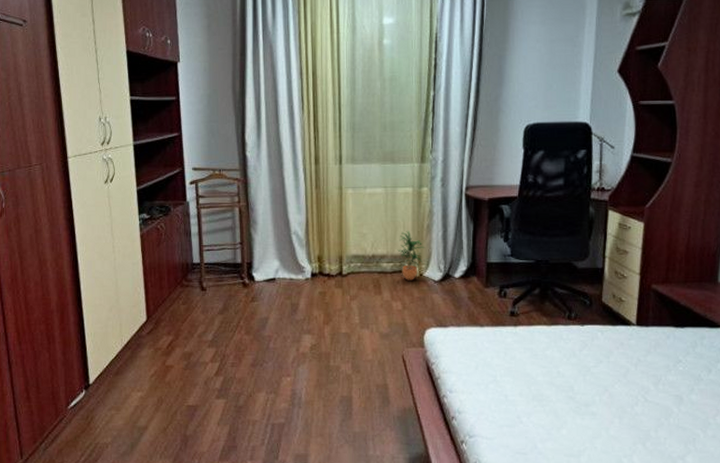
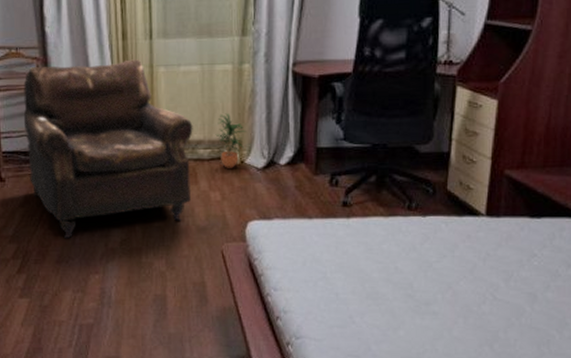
leather: none [224,182,377,344] -> present [23,59,193,239]

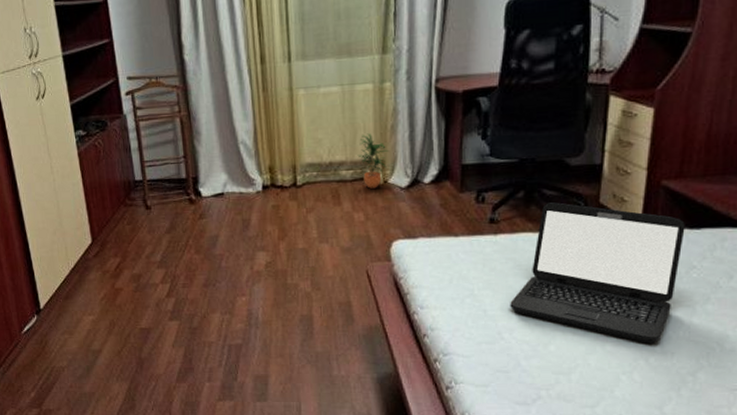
leather: present [23,59,193,239] -> none [165,83,335,263]
laptop: none [361,188,526,331] -> present [510,202,685,345]

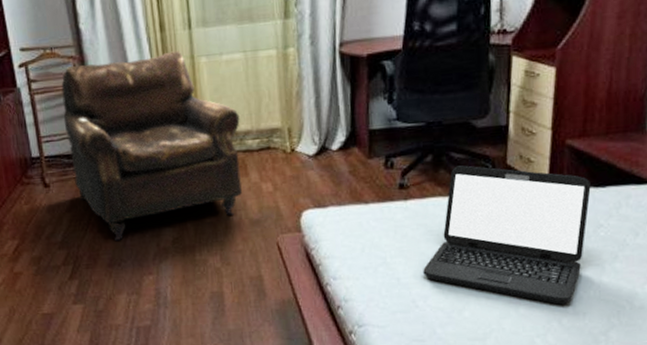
leather: none [165,83,335,263] -> present [61,51,242,242]
potted plant: present [357,133,389,189] -> none [263,100,295,158]

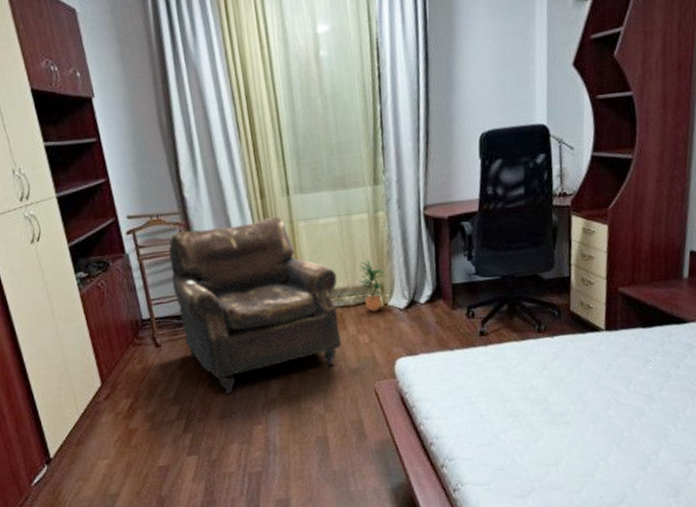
potted plant: none [263,100,295,158] -> present [358,260,387,312]
laptop: present [423,165,591,306] -> none [503,313,640,432]

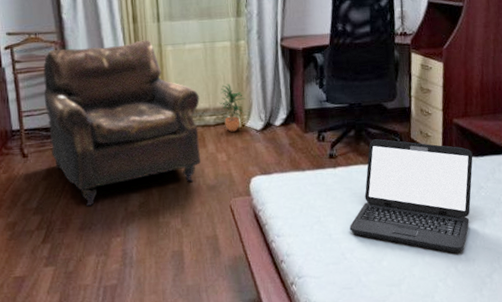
laptop: none [503,313,640,432] -> present [350,139,473,254]

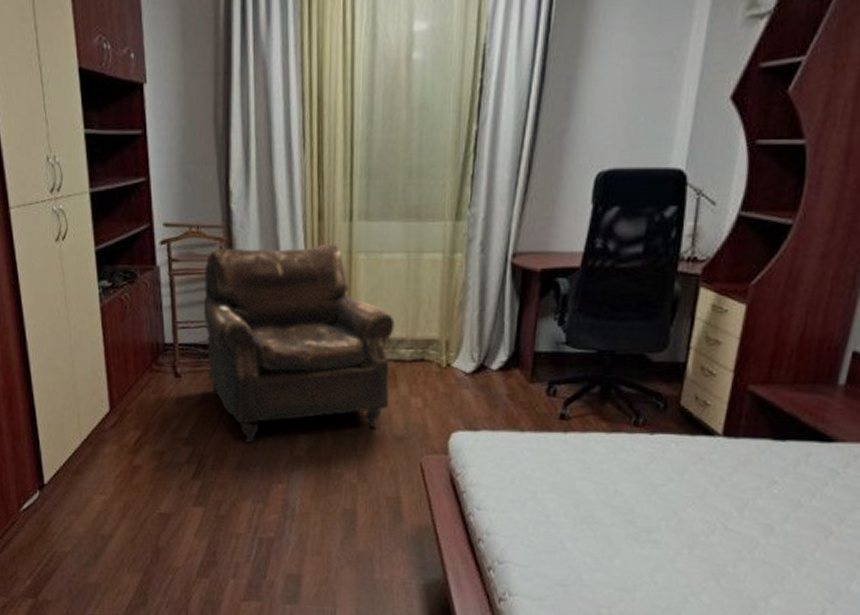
potted plant: present [219,84,245,132] -> none [419,309,455,372]
laptop: present [350,139,473,254] -> none [575,401,769,564]

